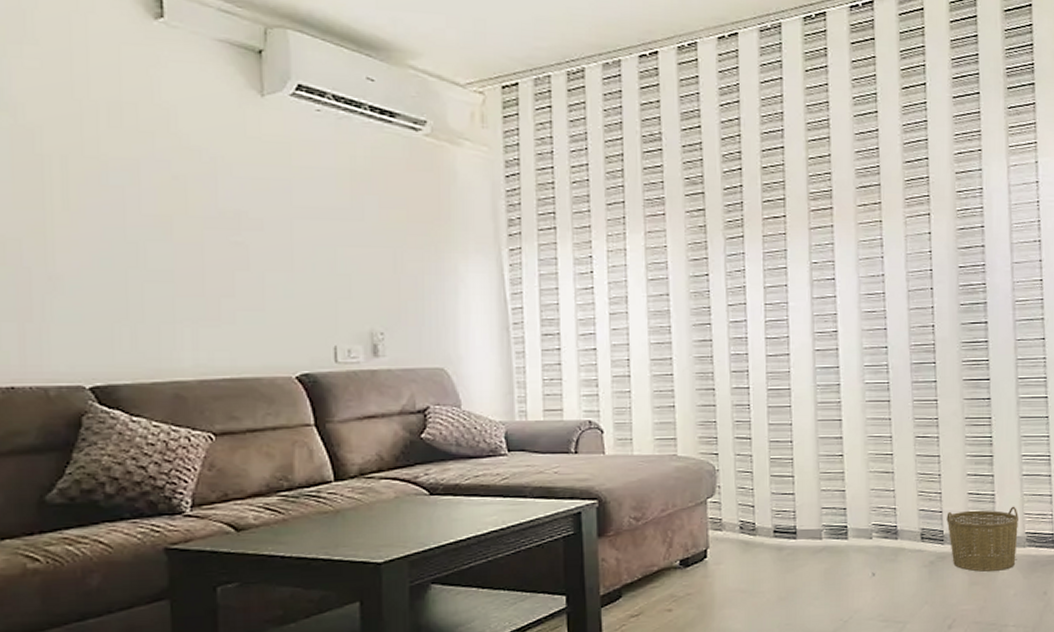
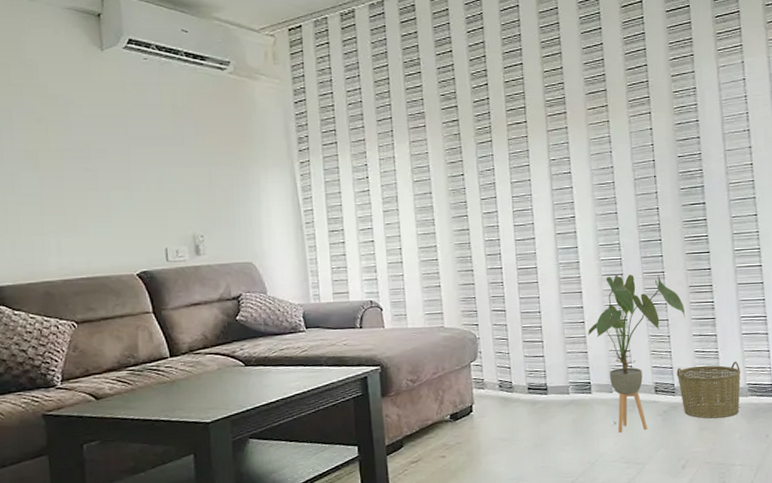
house plant: none [847,402,960,587] -> present [588,275,686,434]

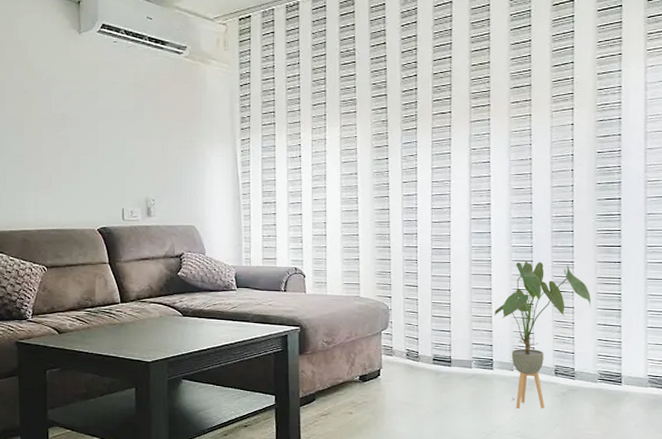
basket: present [676,361,740,419] -> none [578,352,642,405]

